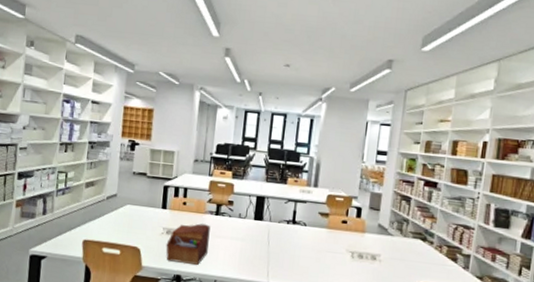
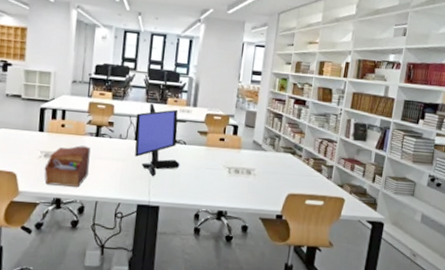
monitor: none [254,182,300,258] -> present [135,103,180,177]

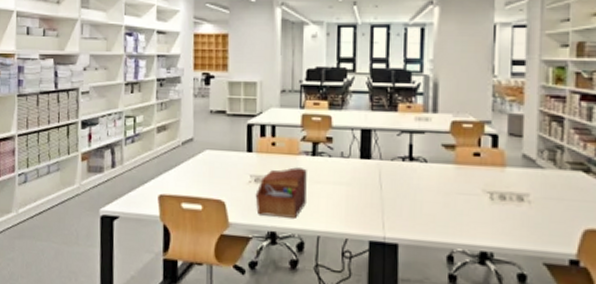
monitor: present [135,103,180,177] -> none [359,111,422,205]

